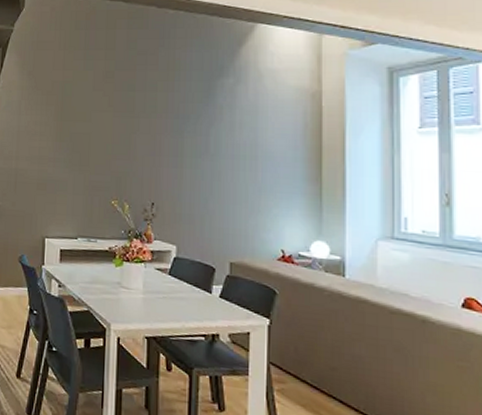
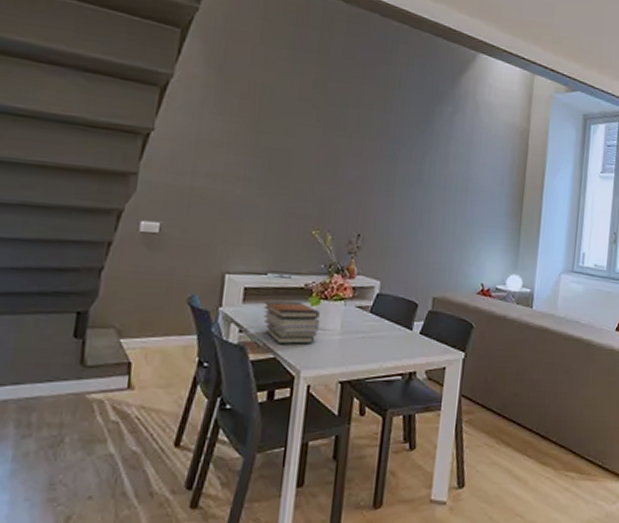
book stack: none [76,261,125,301] -> present [263,301,321,344]

